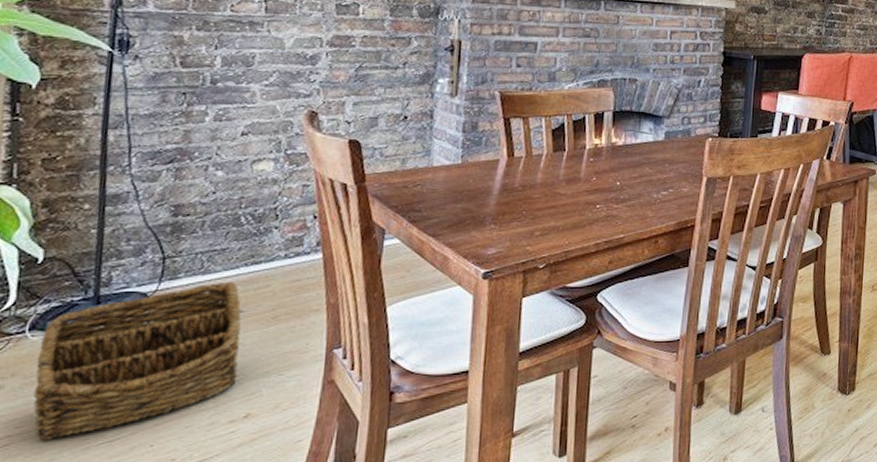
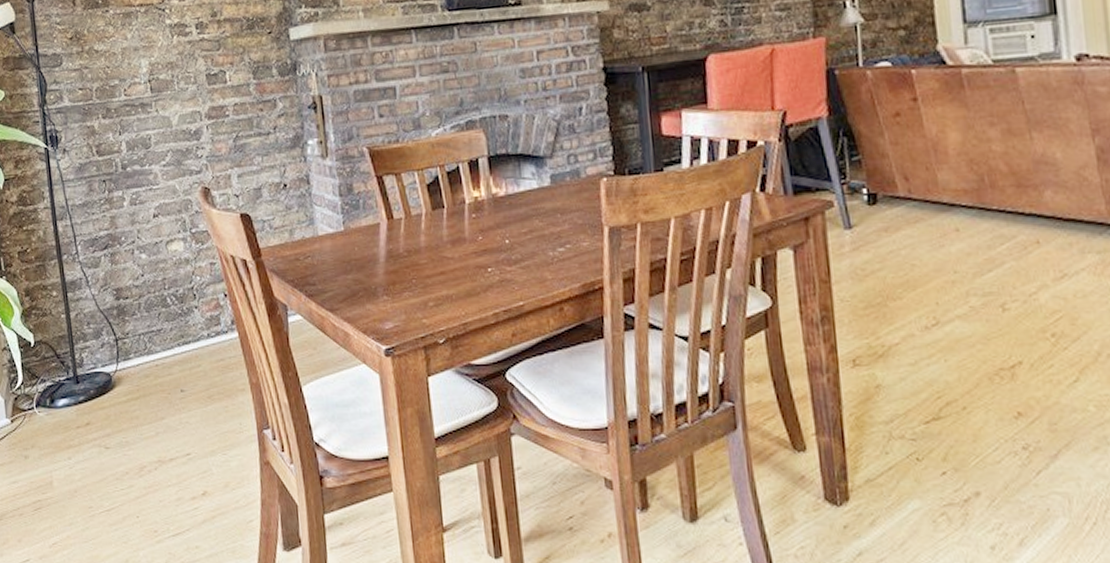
basket: present [33,281,241,440] -> none [45,361,190,506]

